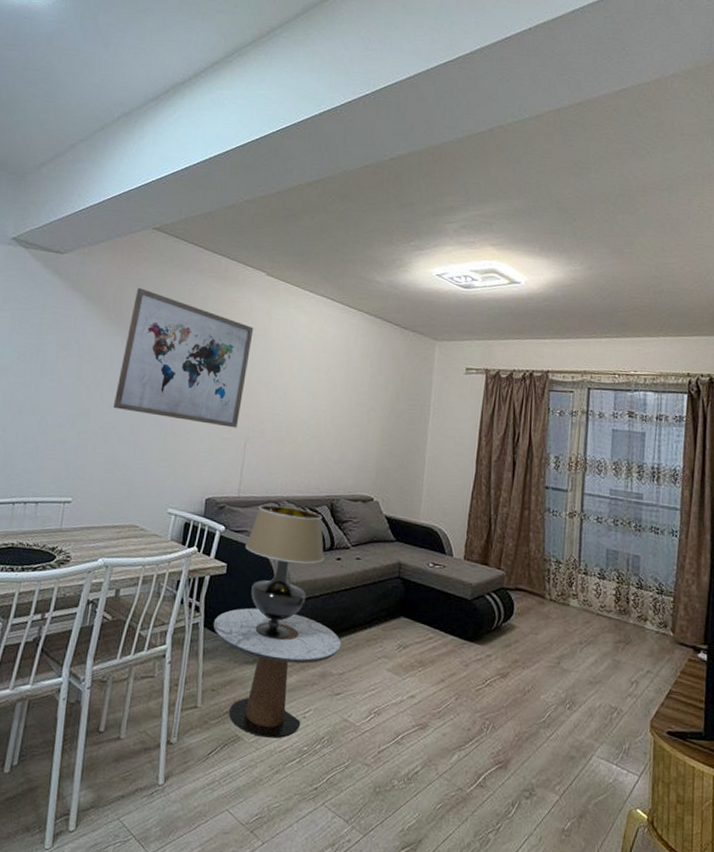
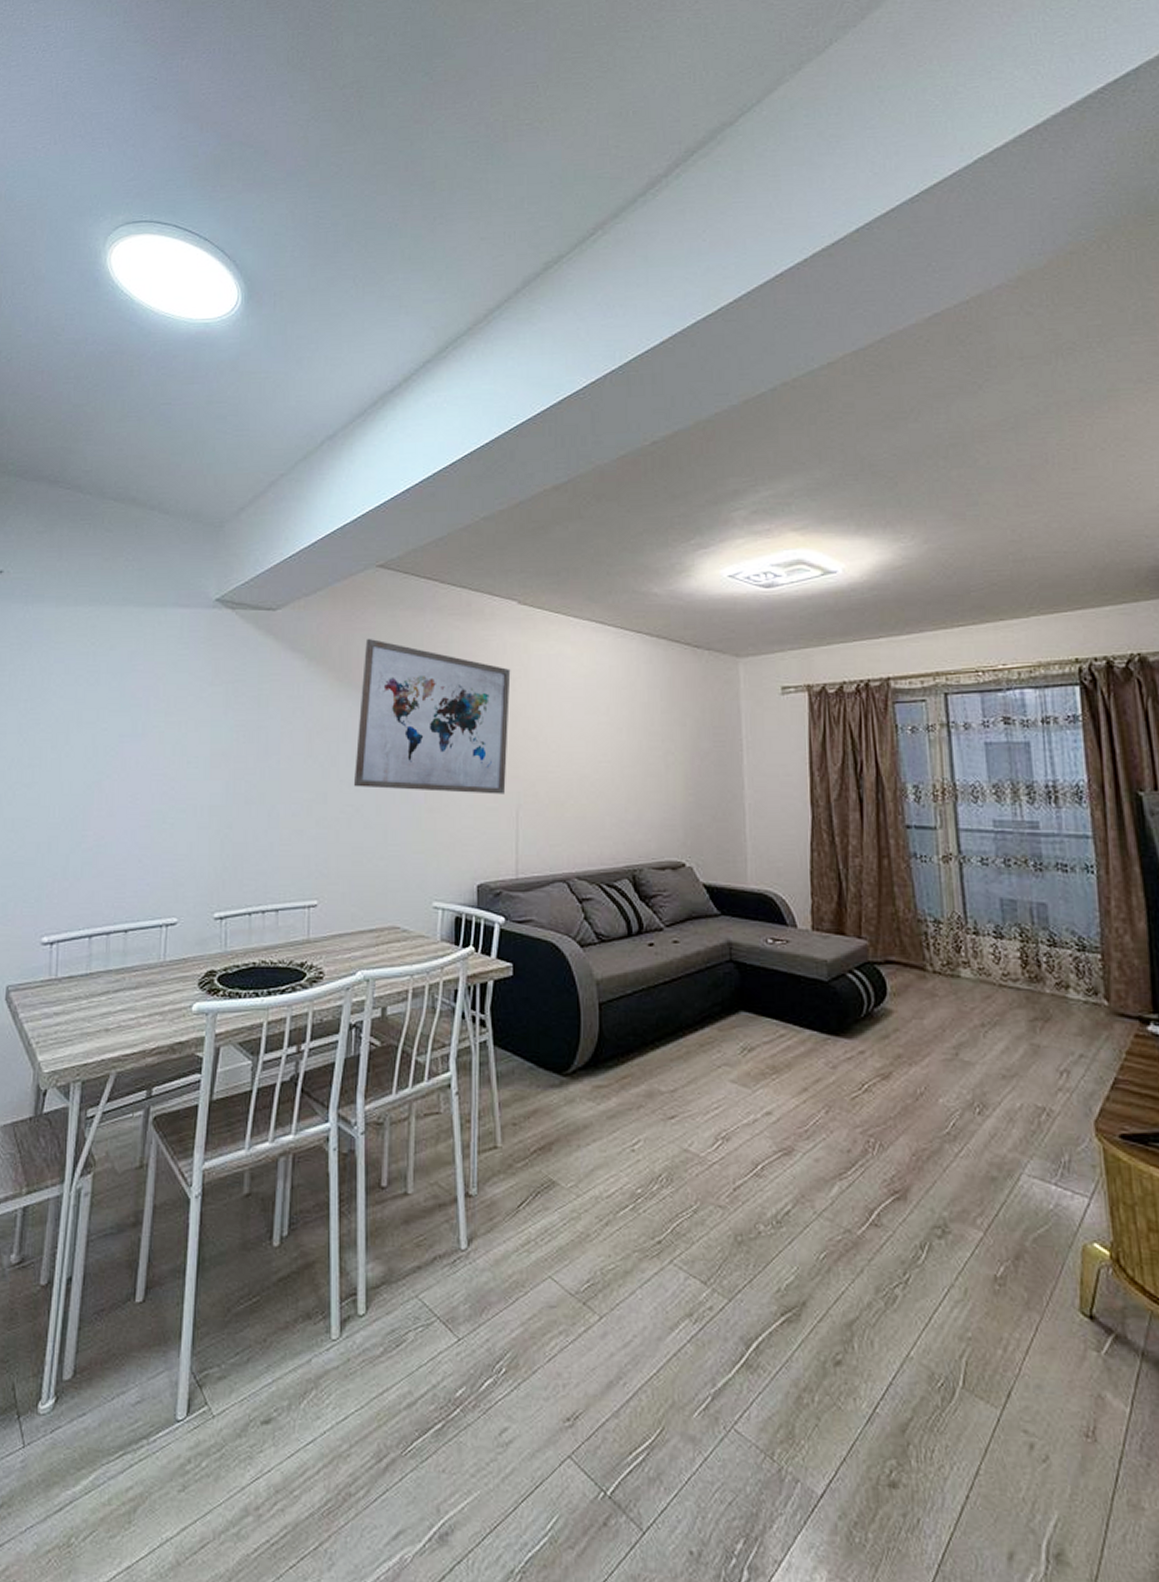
side table: present [213,608,342,739] -> none [504,1016,668,1180]
table lamp: present [246,504,325,640] -> none [533,885,633,1053]

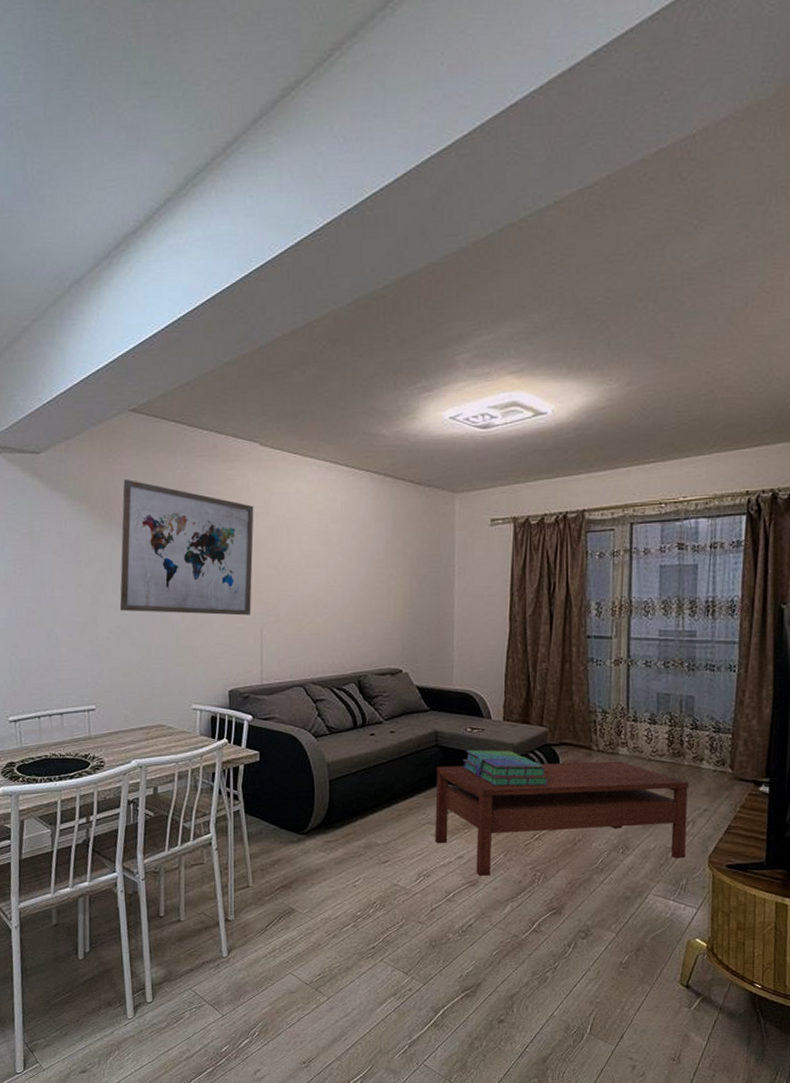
coffee table: none [731,986,1064,1142] -> present [435,761,689,877]
stack of books: none [764,968,874,1017] -> present [462,750,548,786]

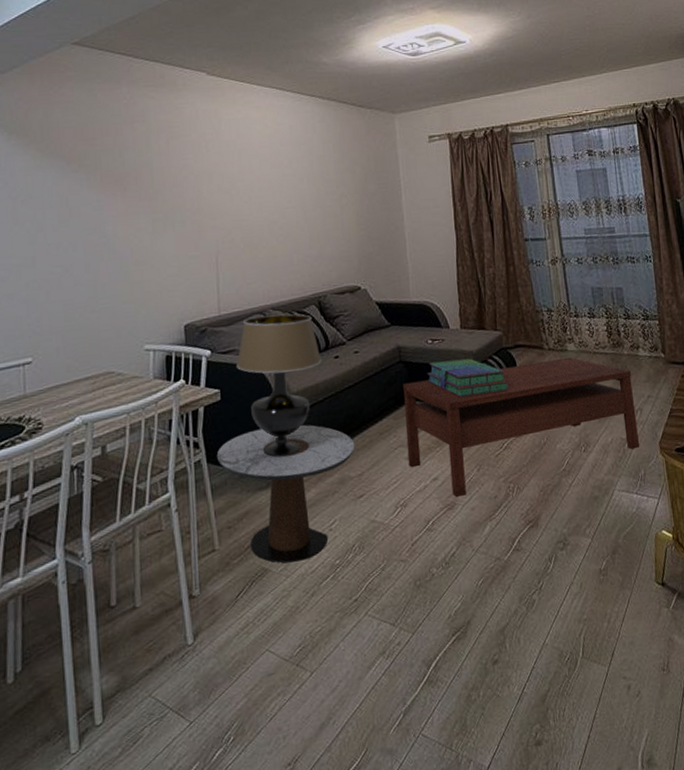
wall art: present [119,478,254,616] -> none [61,110,205,249]
side table: none [253,790,384,907] -> present [216,424,355,563]
table lamp: none [276,689,357,817] -> present [237,314,322,457]

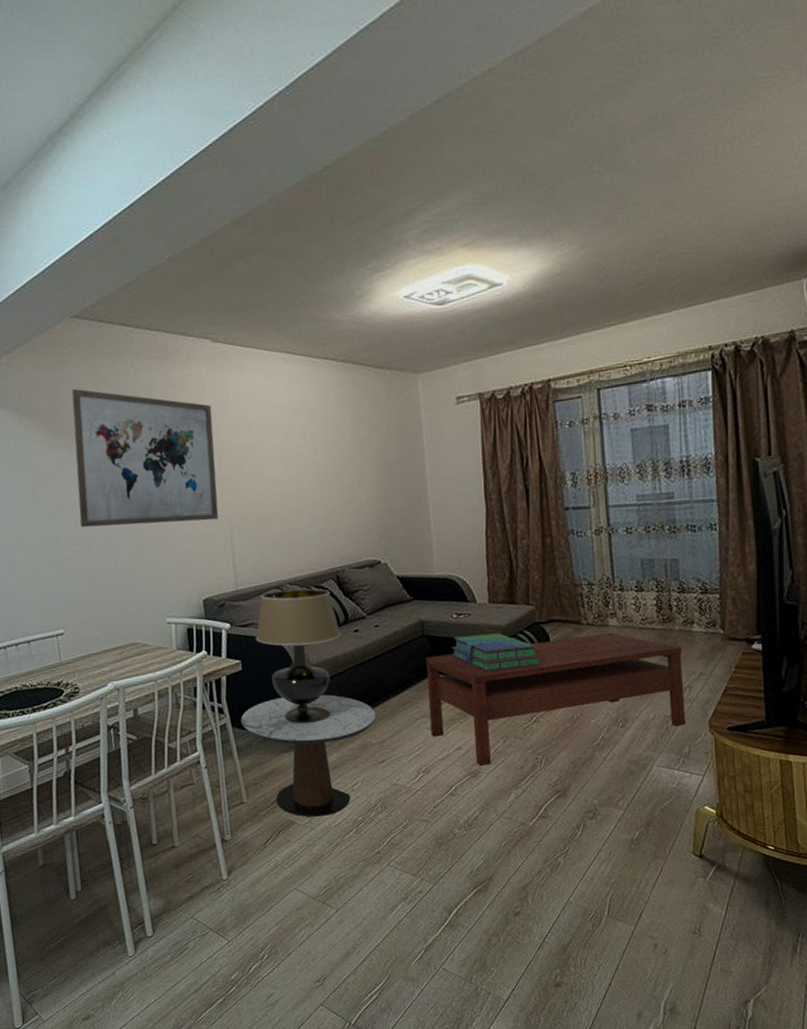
wall art: none [61,110,205,249] -> present [71,388,219,528]

